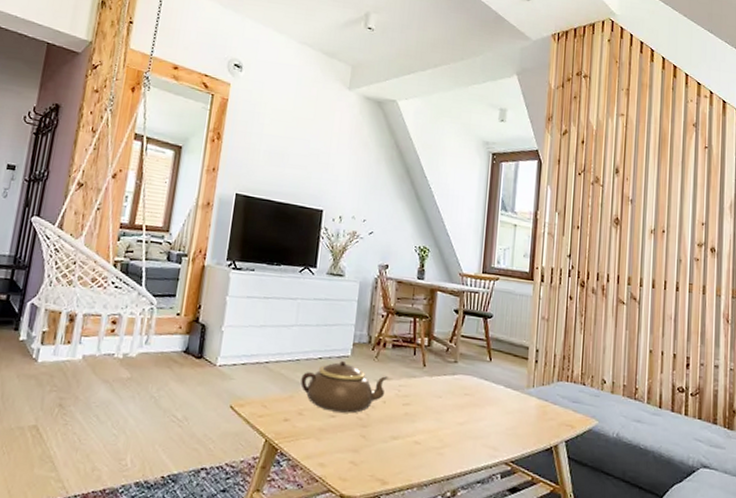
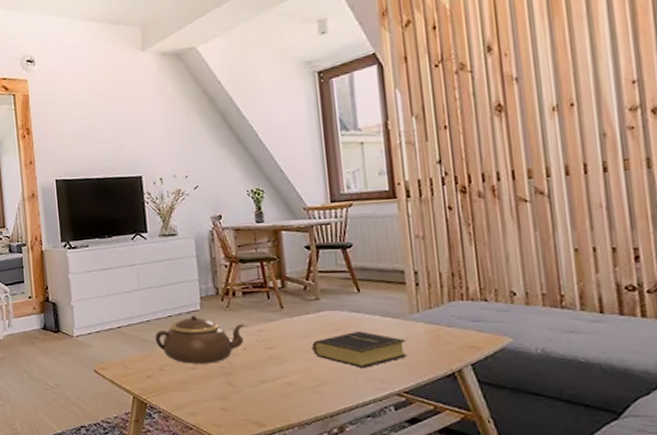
book: none [441,398,520,435] -> present [309,332,408,369]

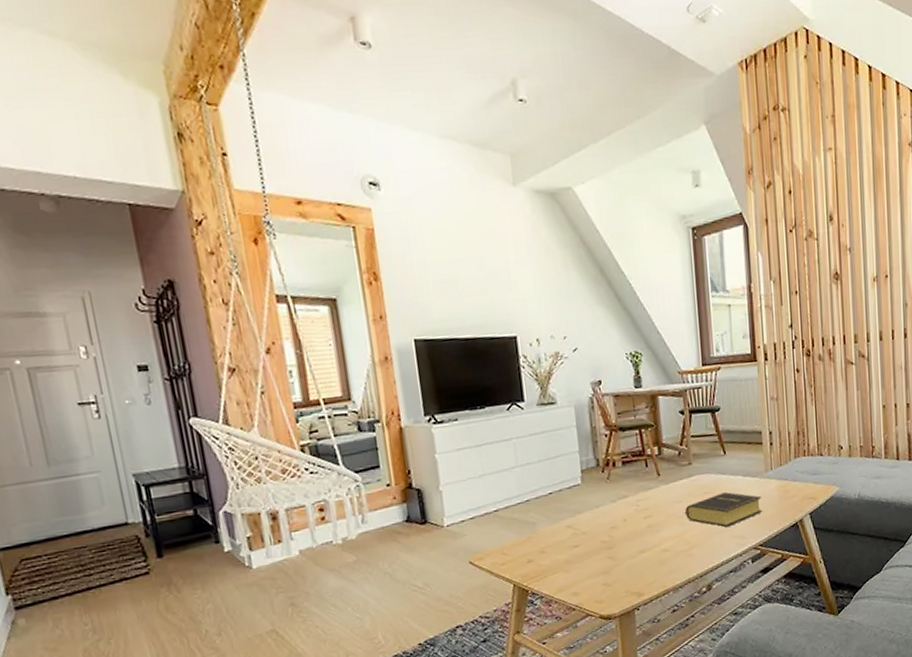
teapot: present [155,316,245,364] -> none [535,490,624,543]

